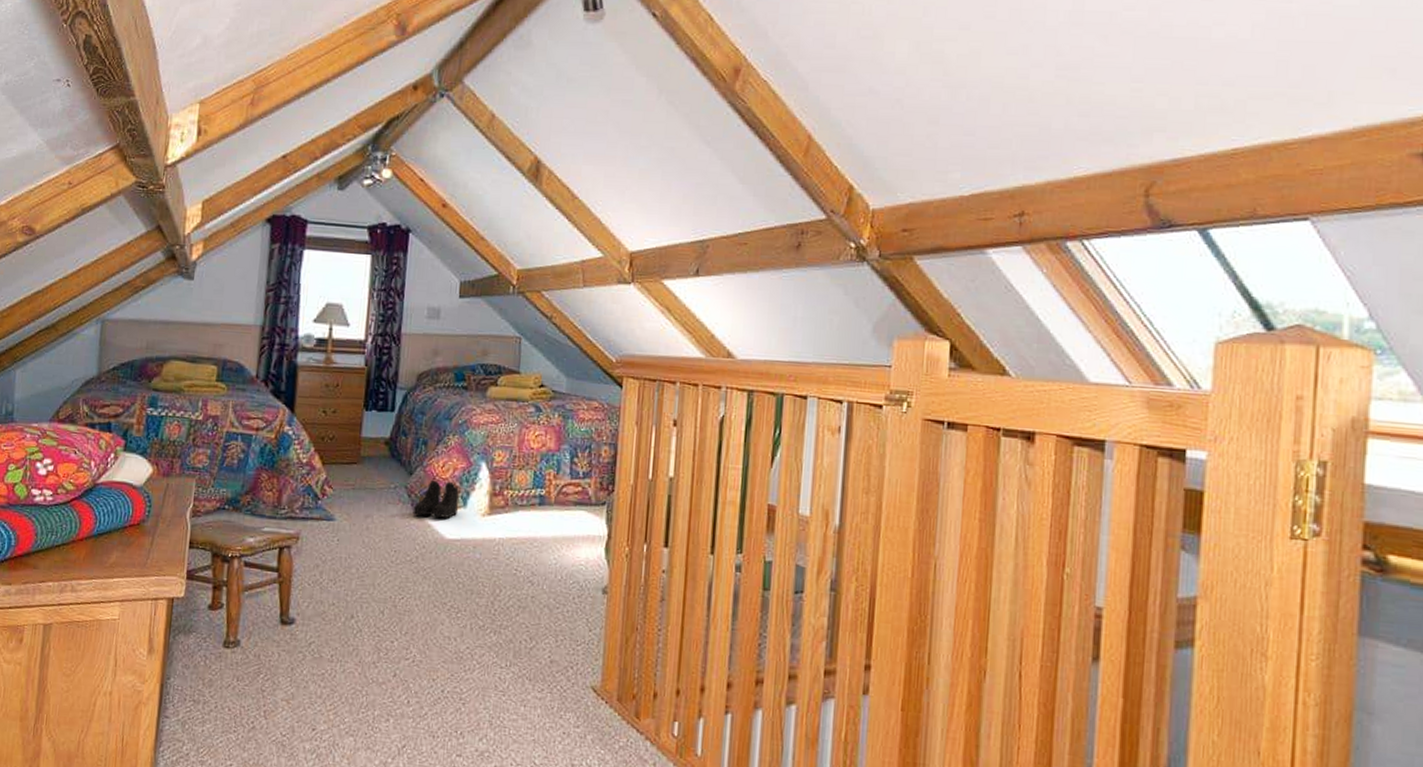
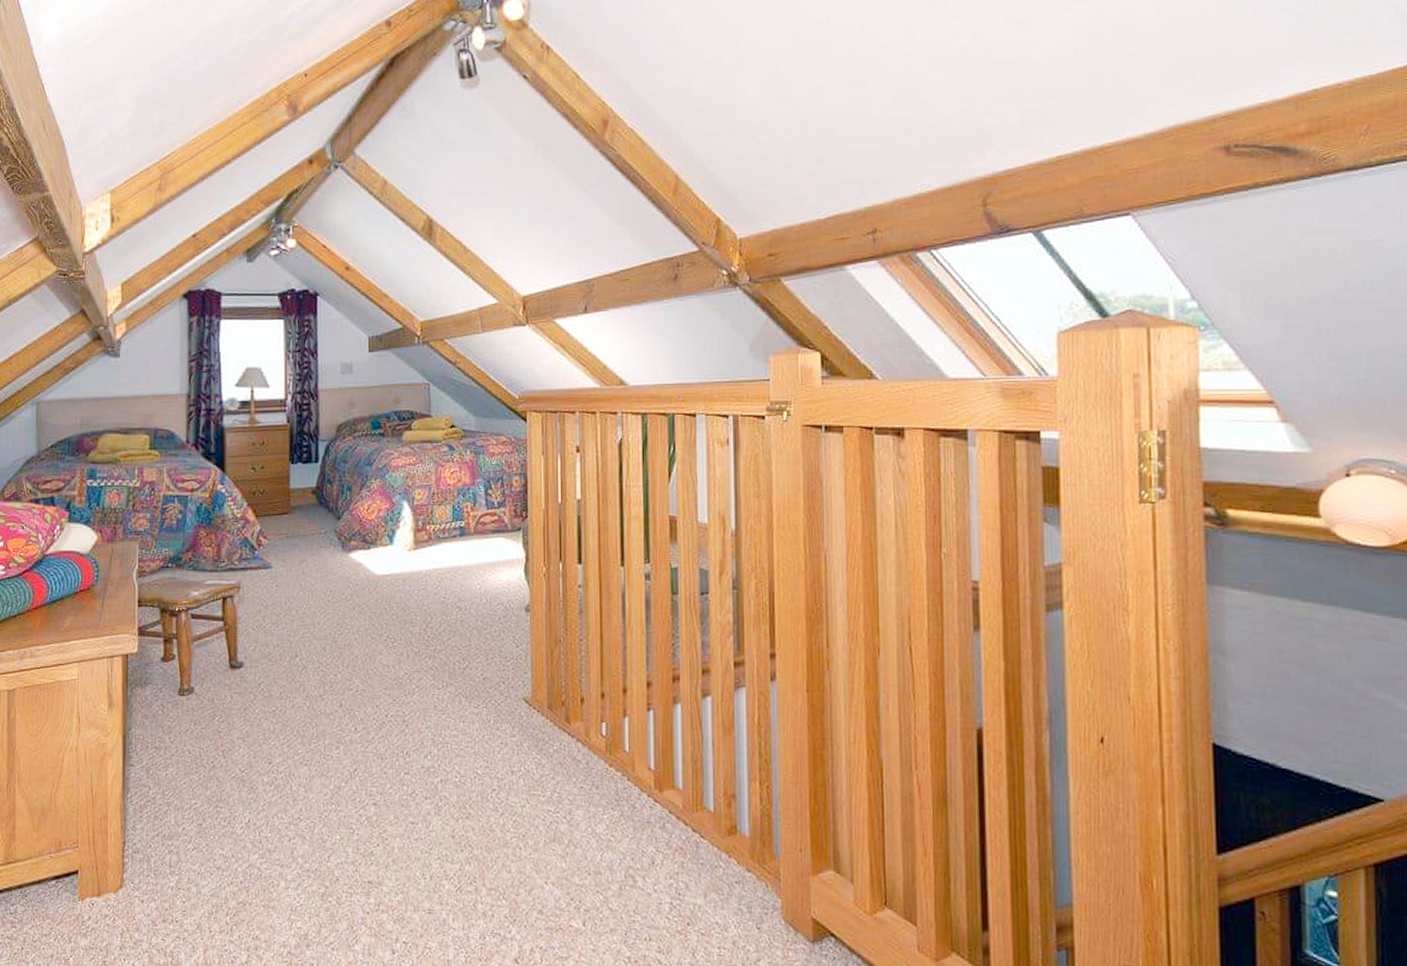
boots: present [412,479,460,518] -> none [344,522,386,556]

